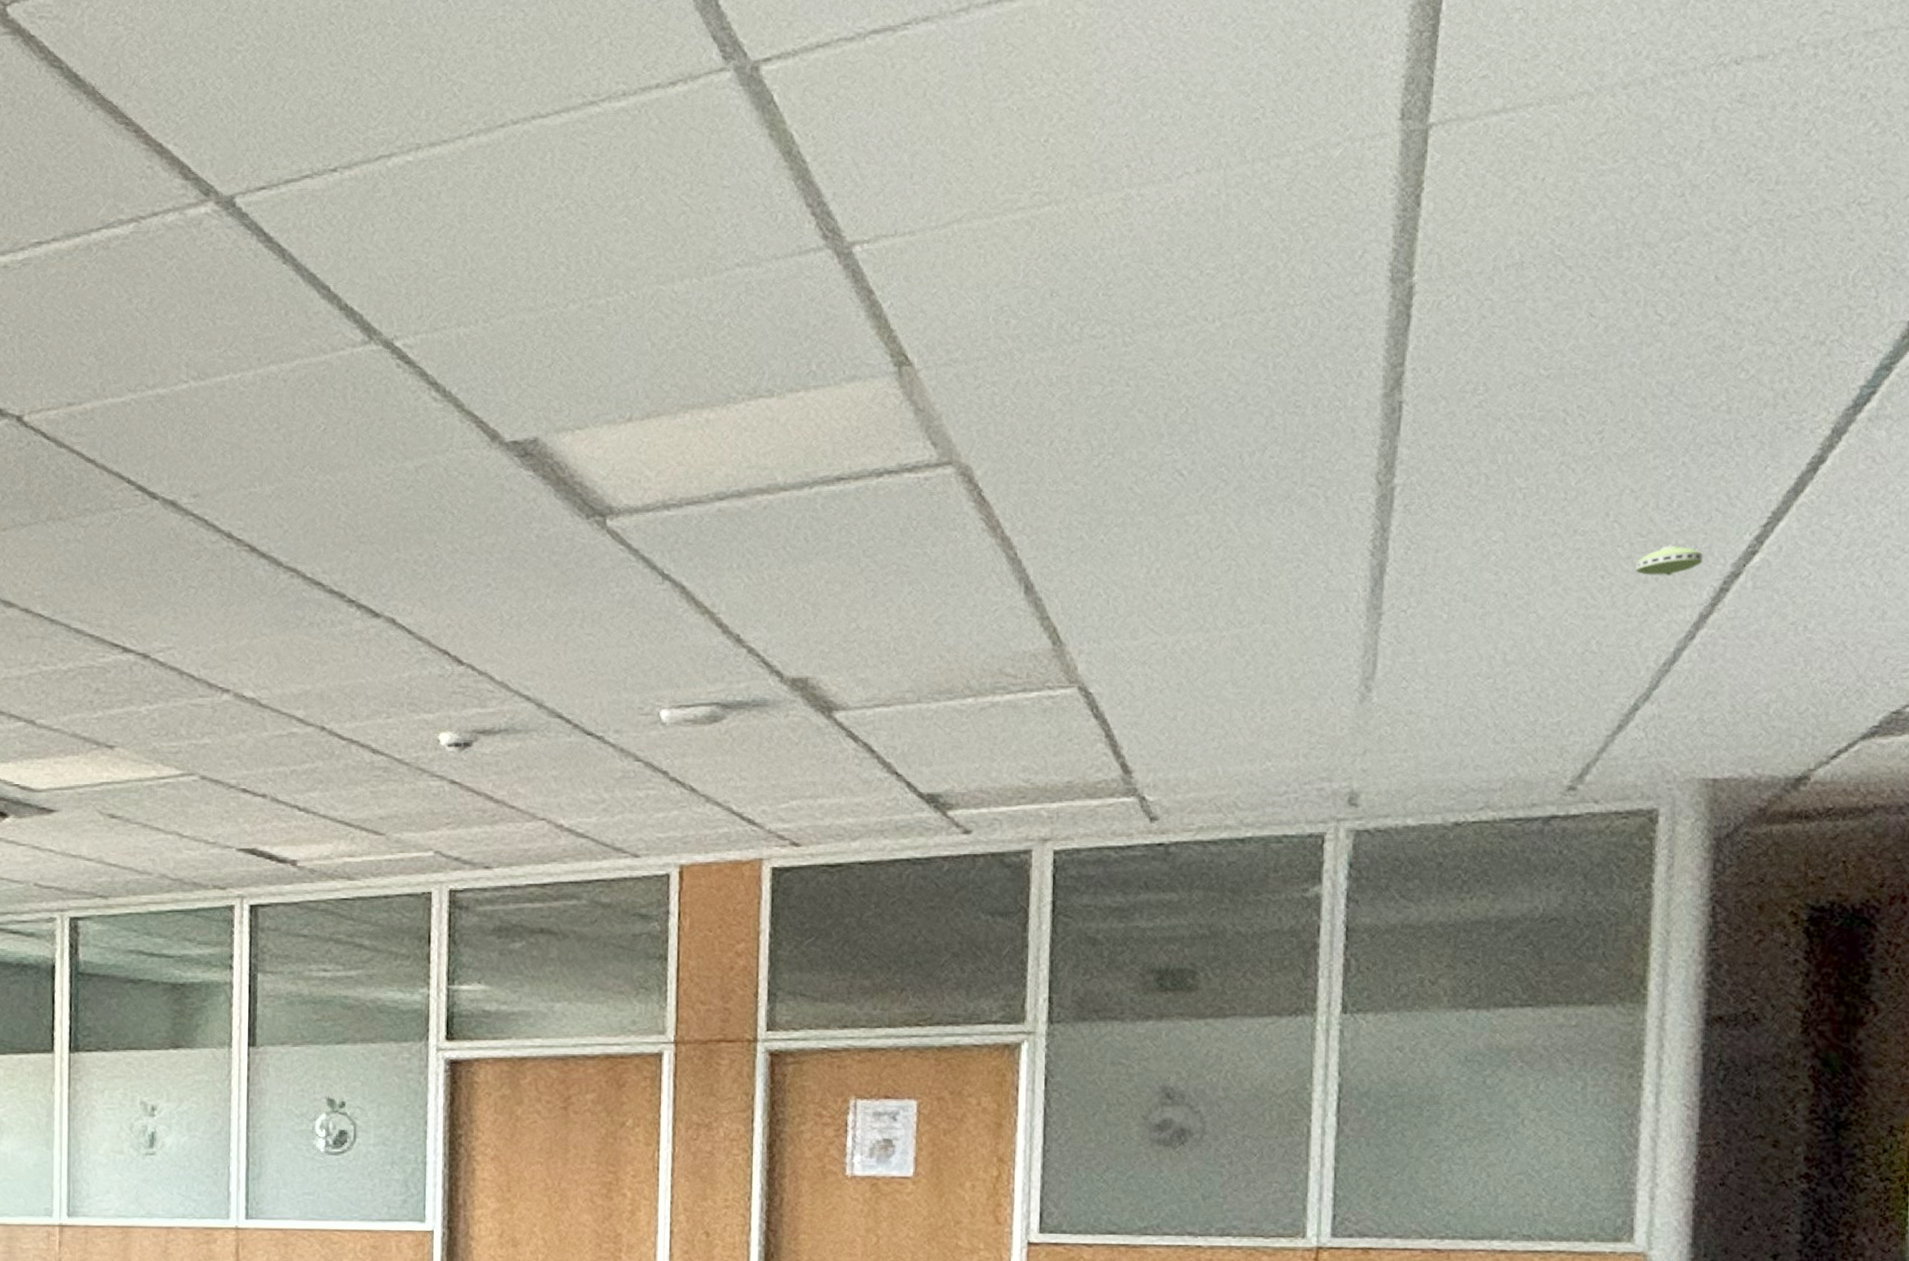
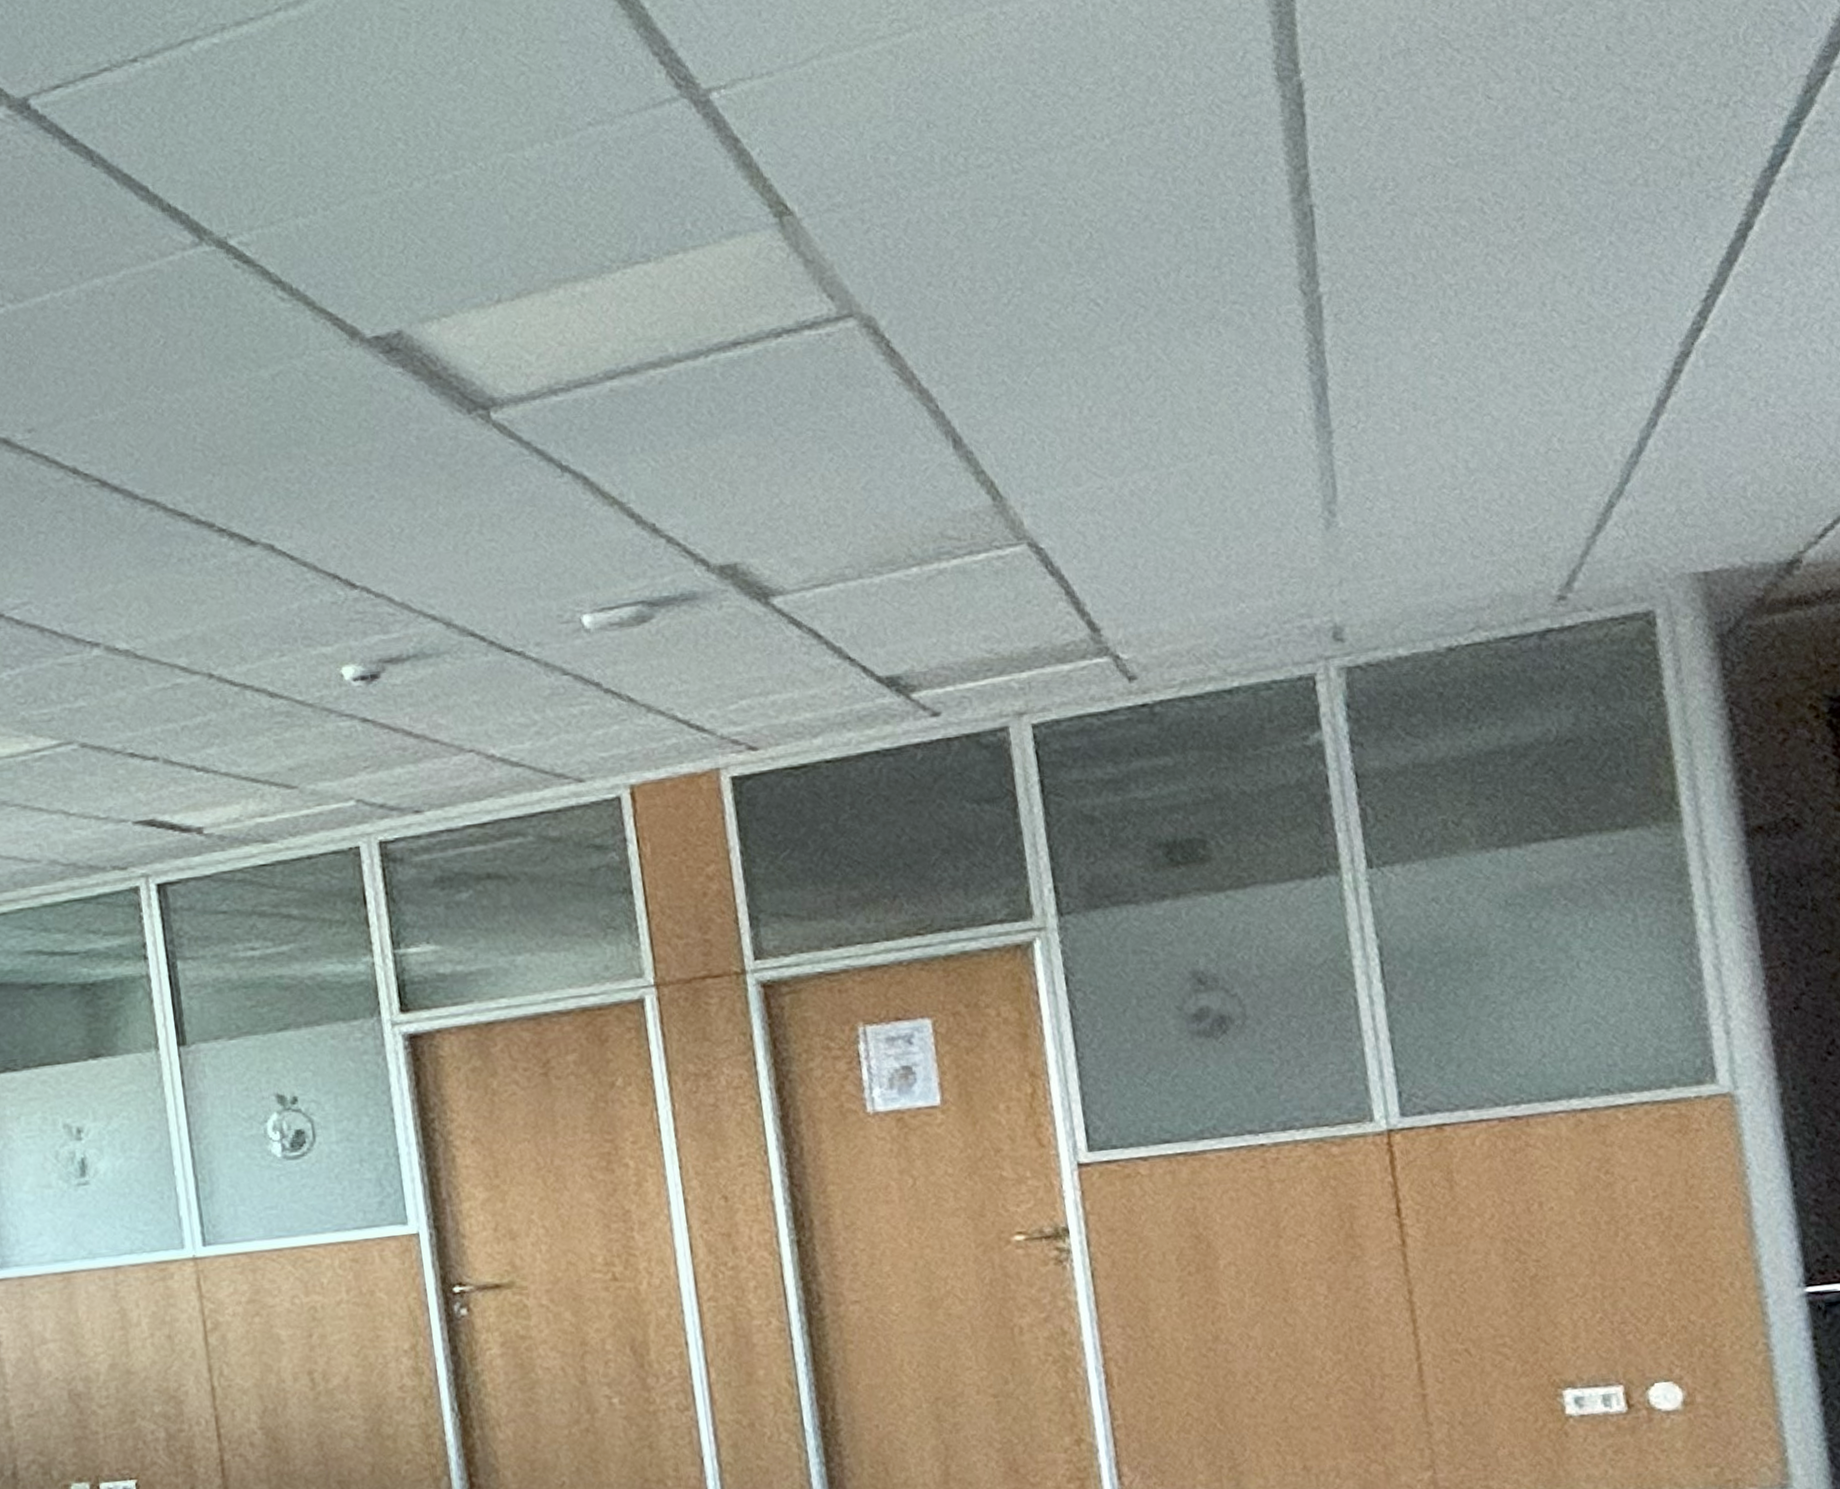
smoke detector: present [1635,545,1703,576] -> none [1582,329,1650,364]

